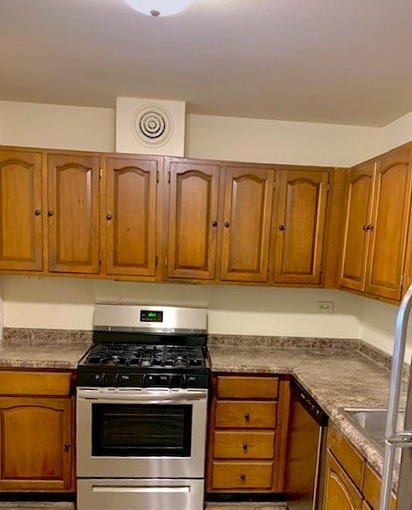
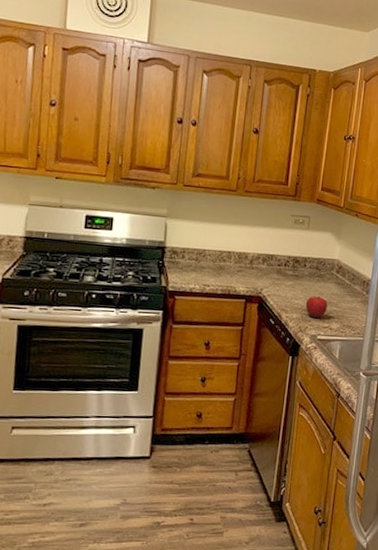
fruit: none [332,372,353,392] -> present [305,295,327,318]

